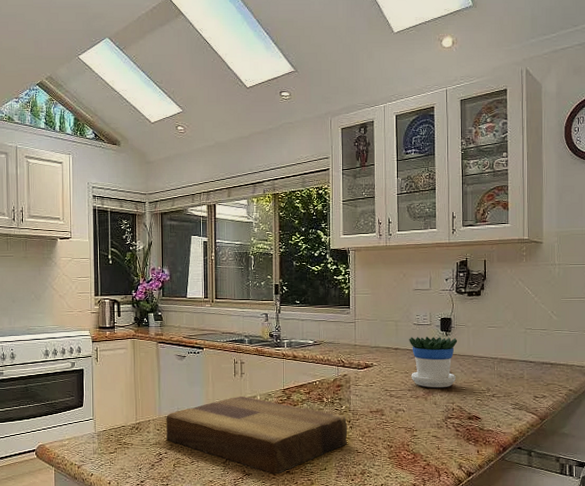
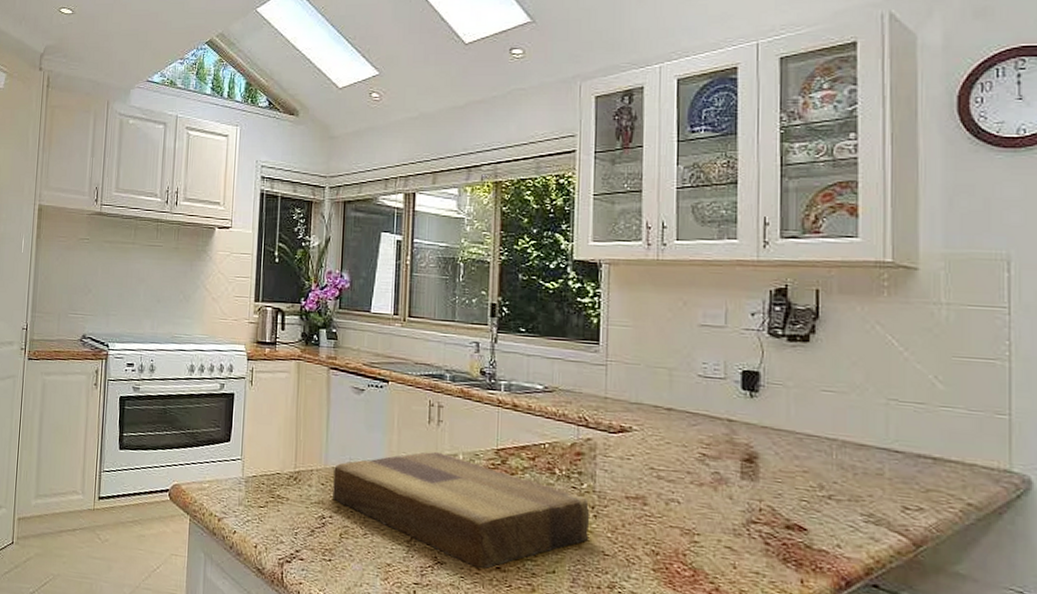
flowerpot: present [409,337,458,388] -> none [690,394,770,476]

